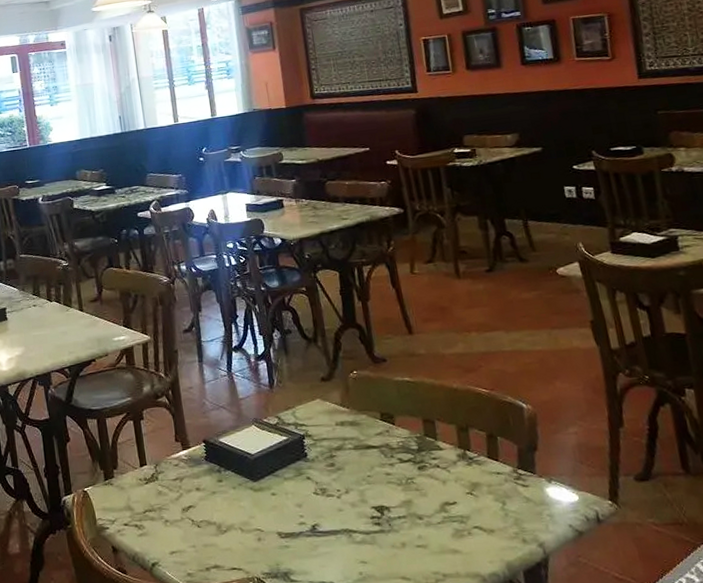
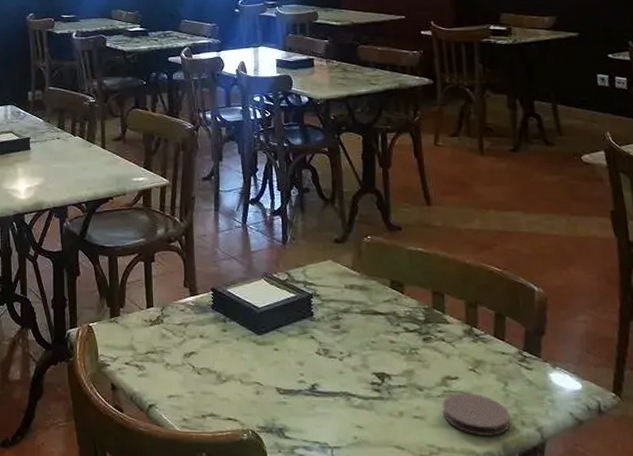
coaster: none [443,516,512,558] -> present [442,392,510,436]

